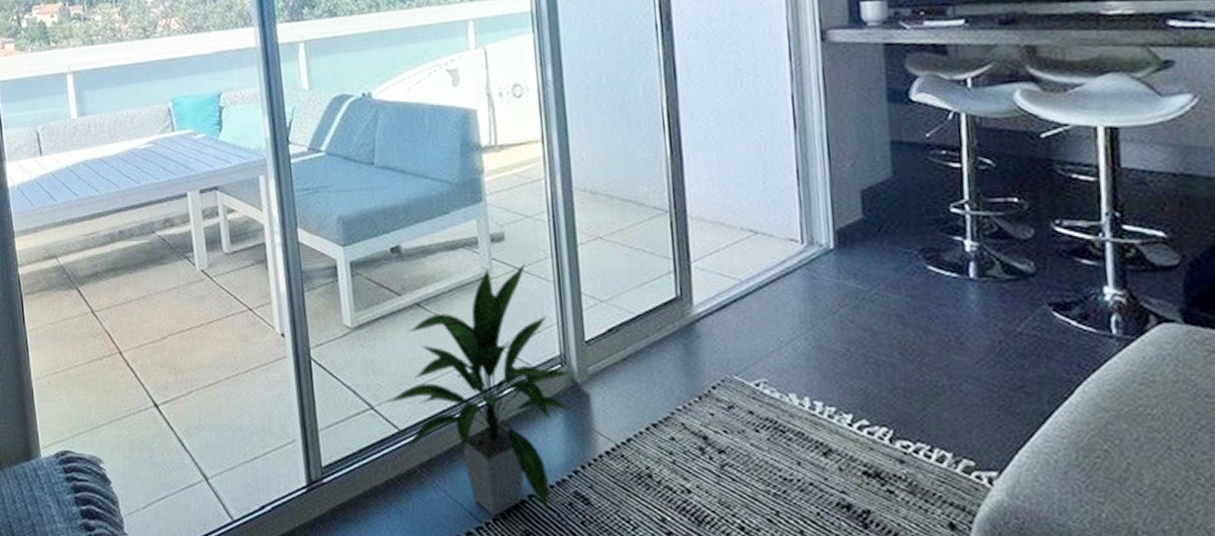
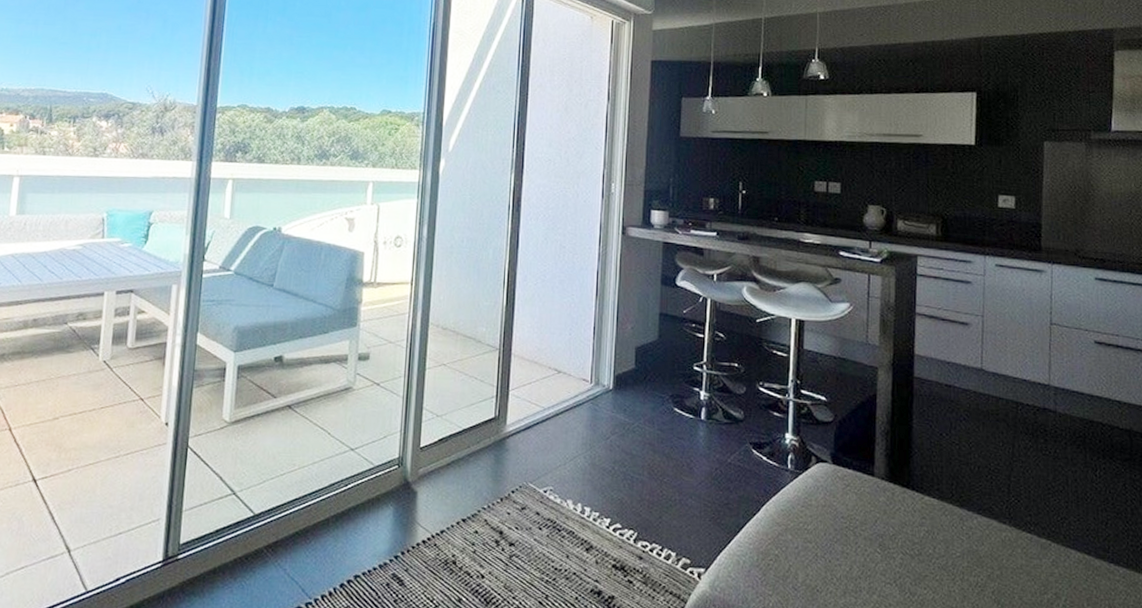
indoor plant: present [387,264,570,516] -> none [248,380,404,594]

